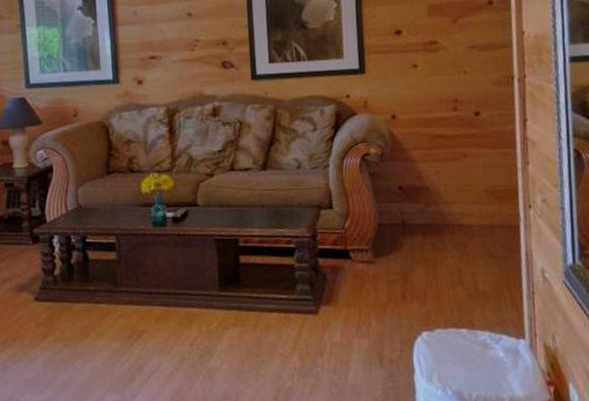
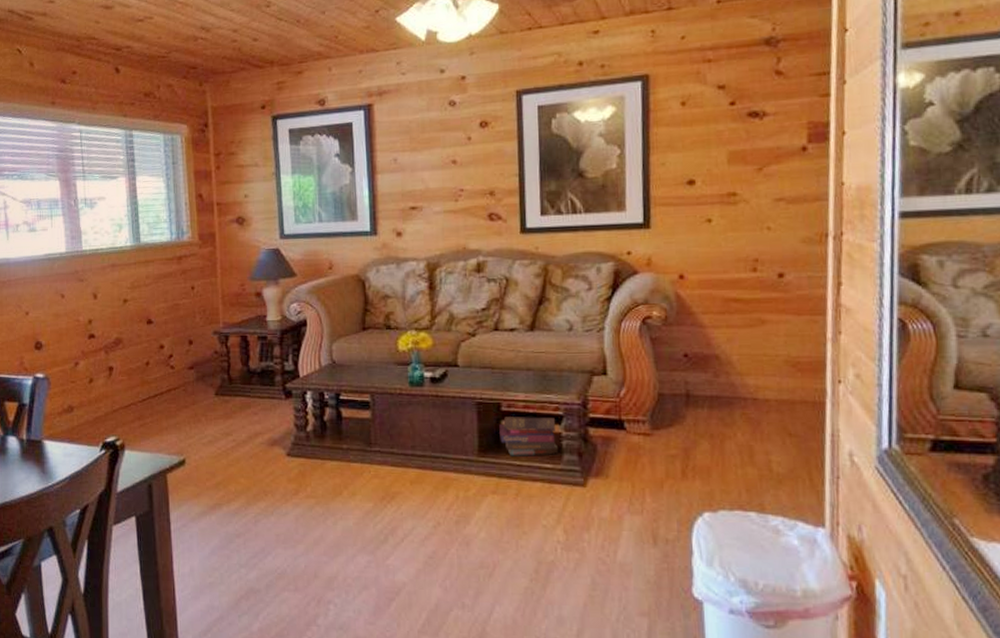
books: none [237,250,293,291] -> present [499,417,559,458]

